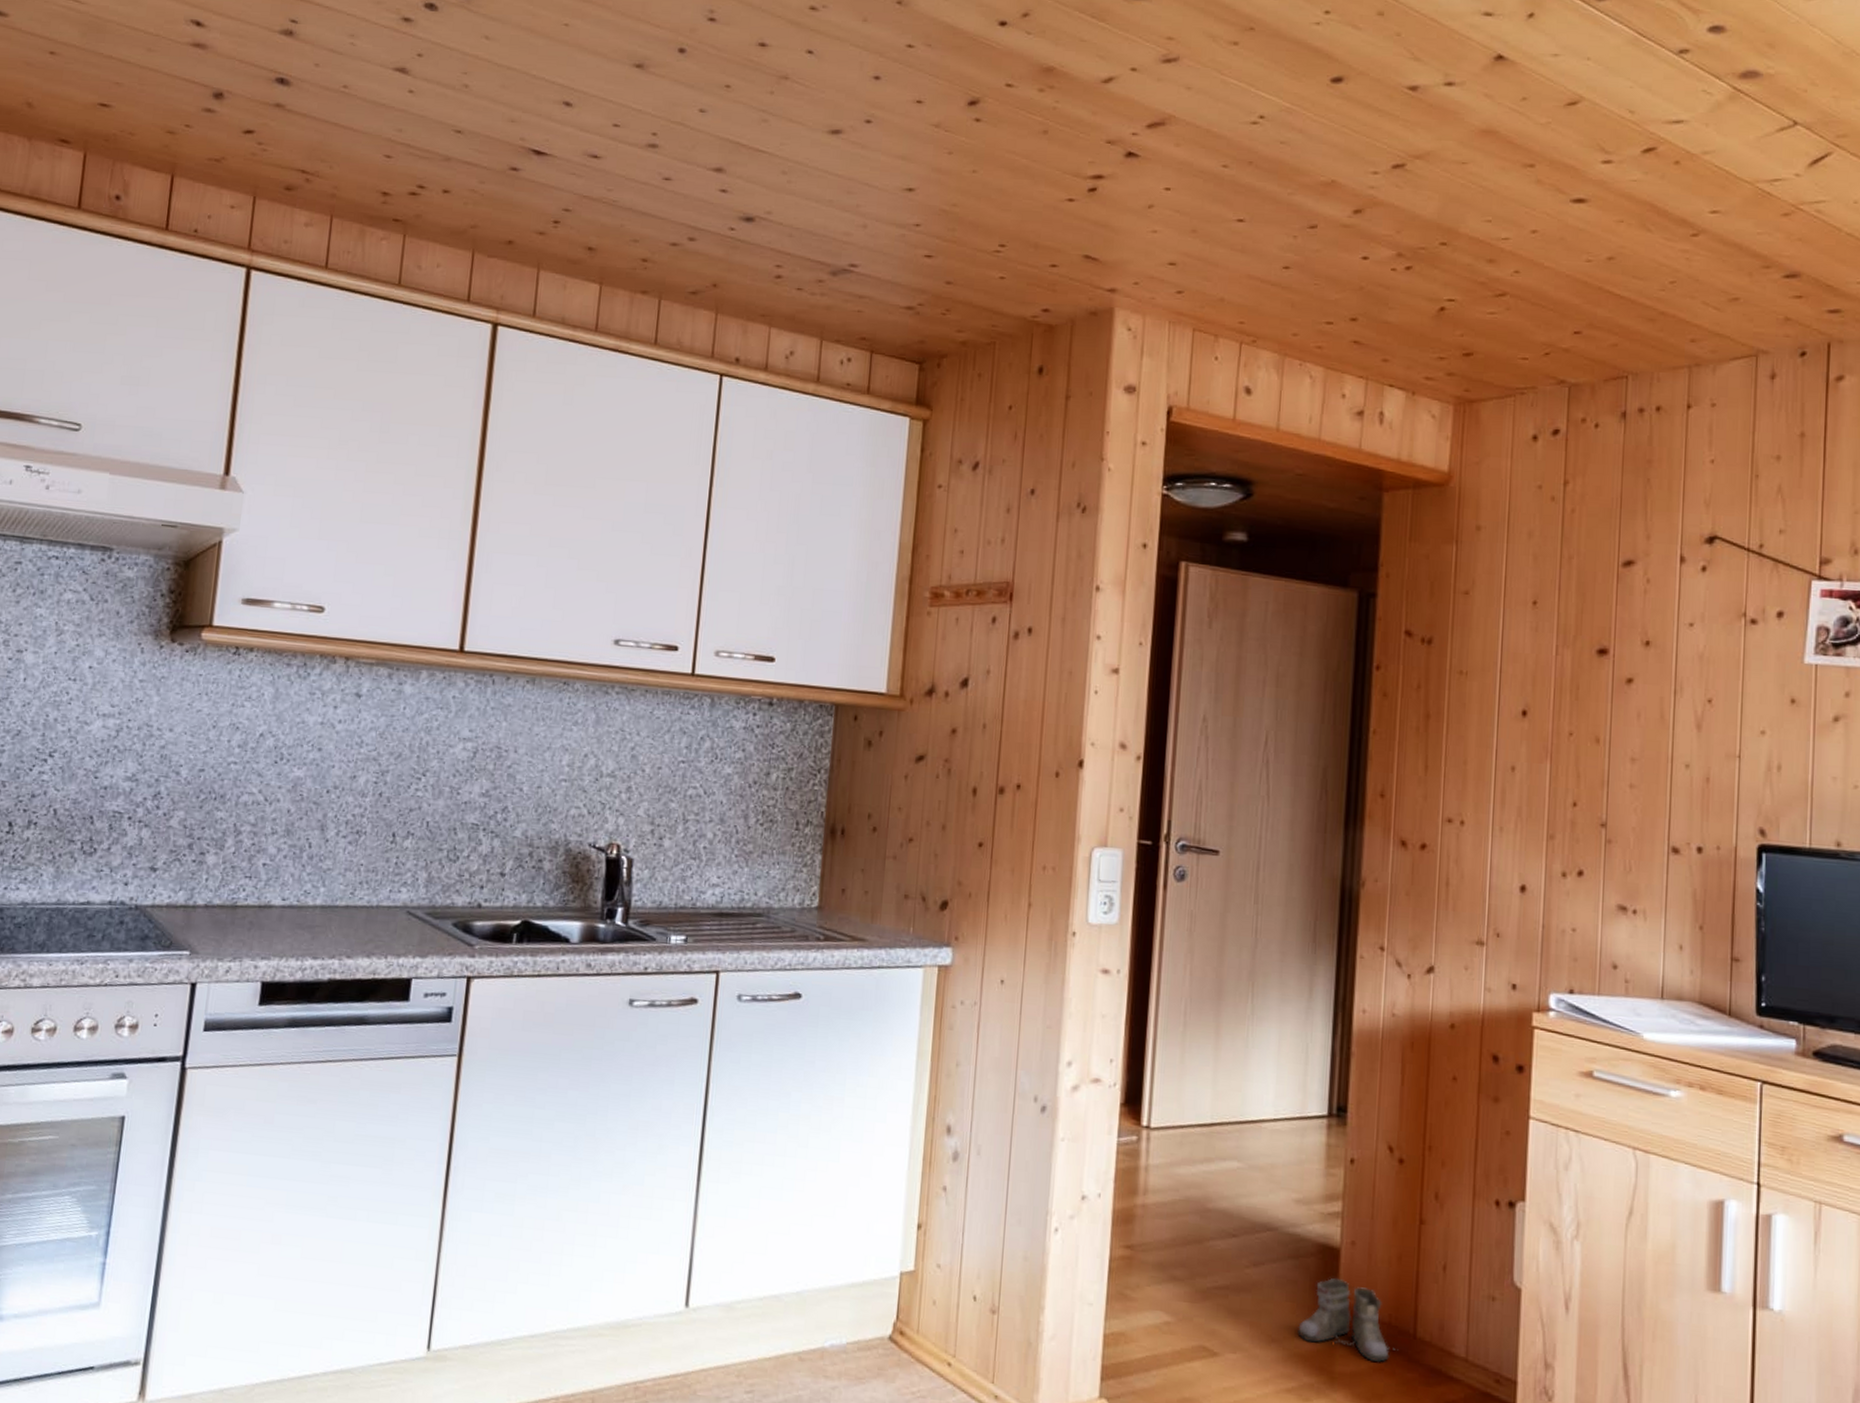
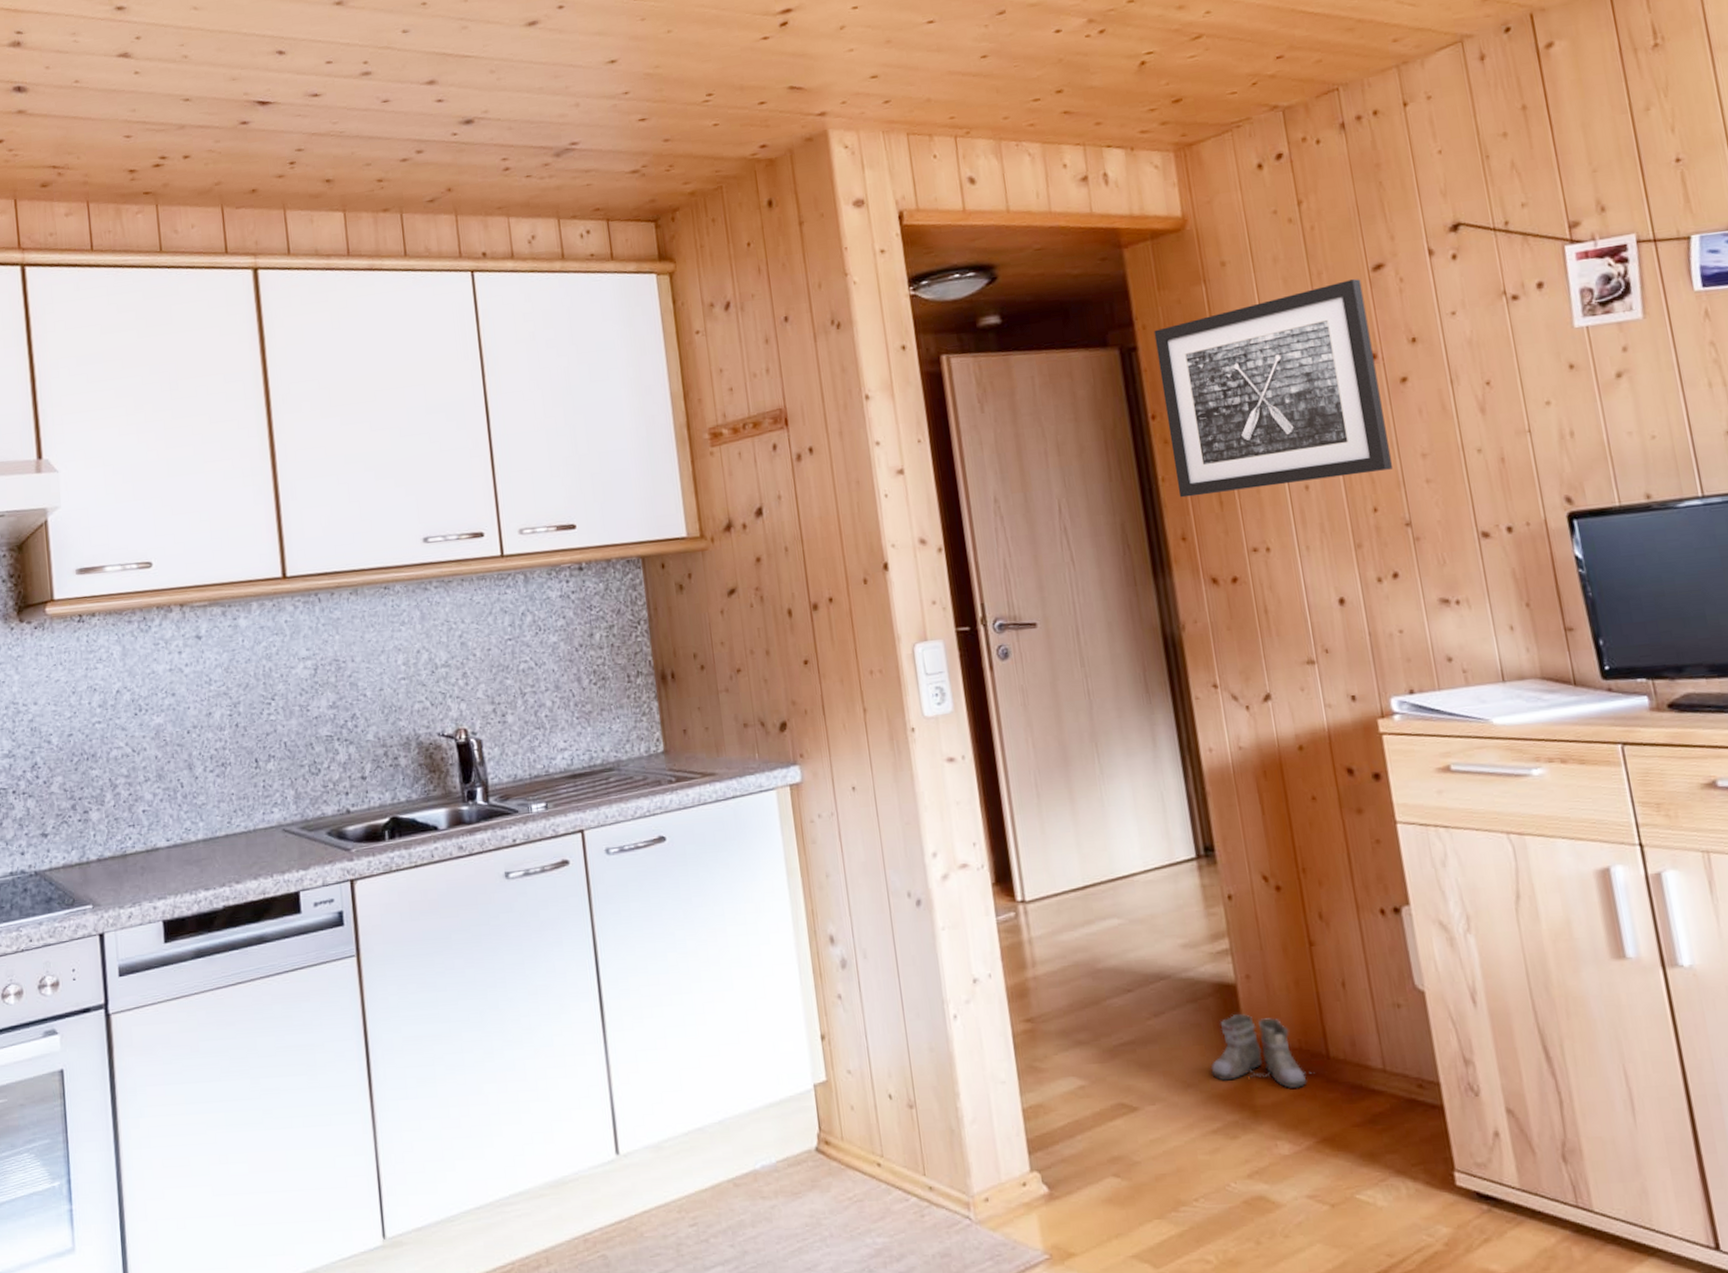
wall art: none [1386,570,1609,767] -> present [1154,279,1392,498]

